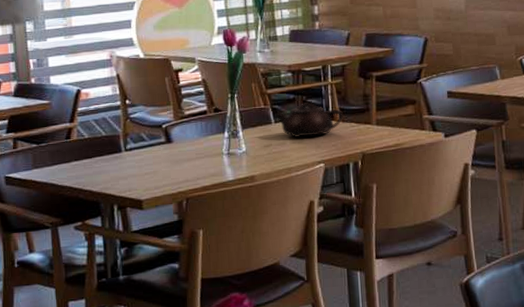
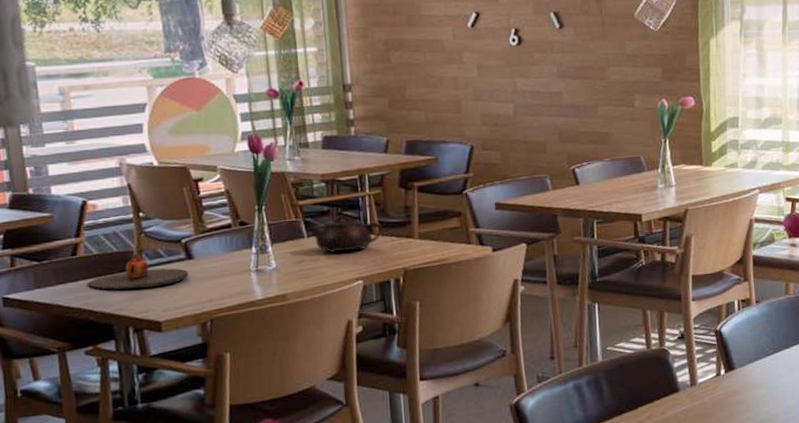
plate: none [79,138,168,171] -> present [88,254,189,290]

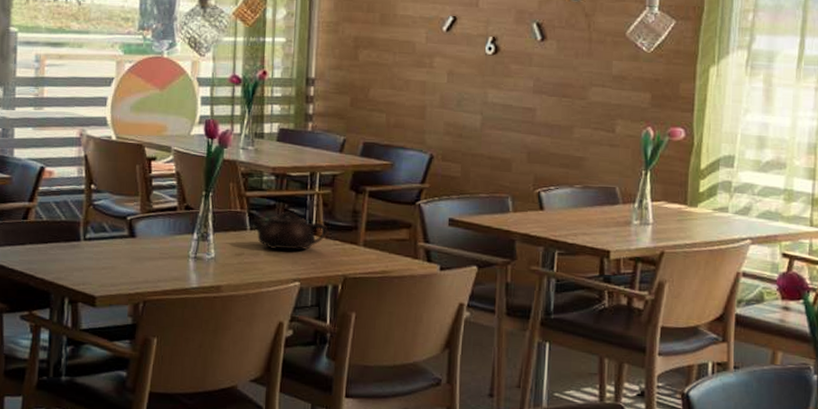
plate: present [88,254,189,290] -> none [33,225,129,261]

